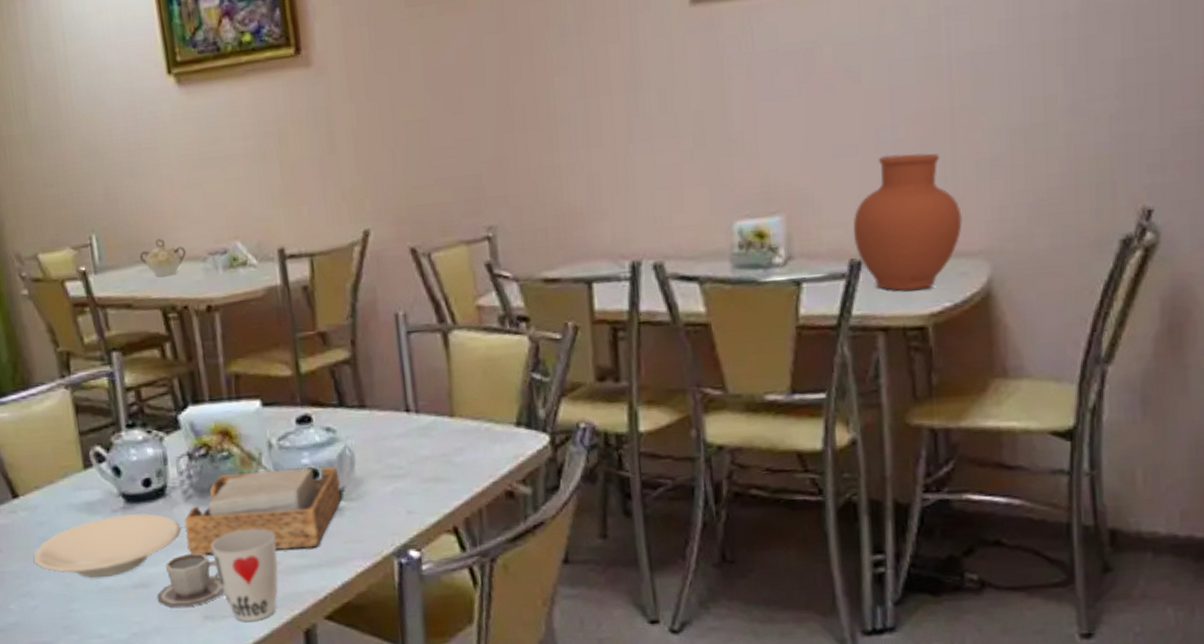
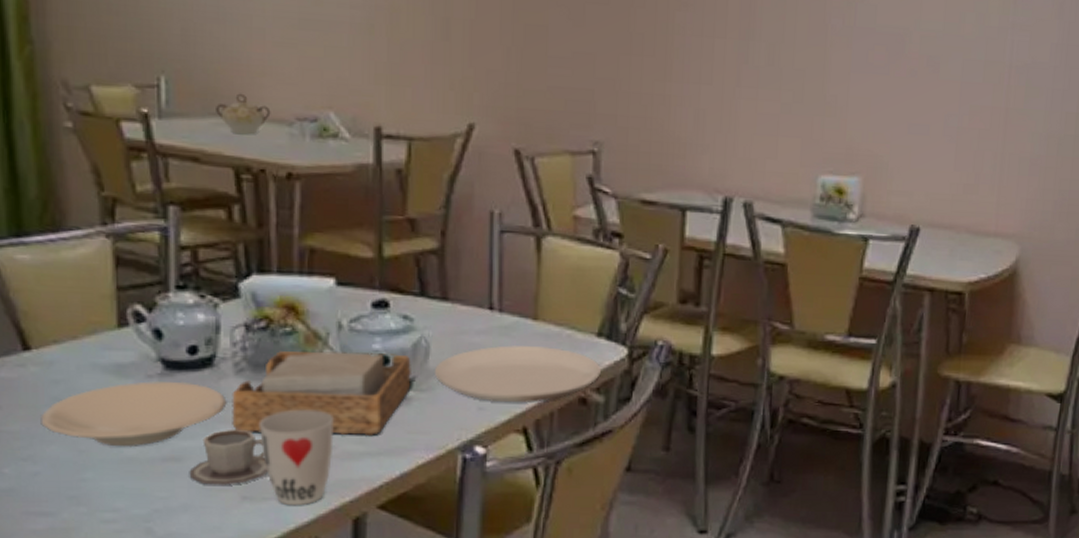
plate: none [361,442,525,504] -> present [434,345,601,403]
vase: present [852,153,963,291] -> none [916,139,1003,260]

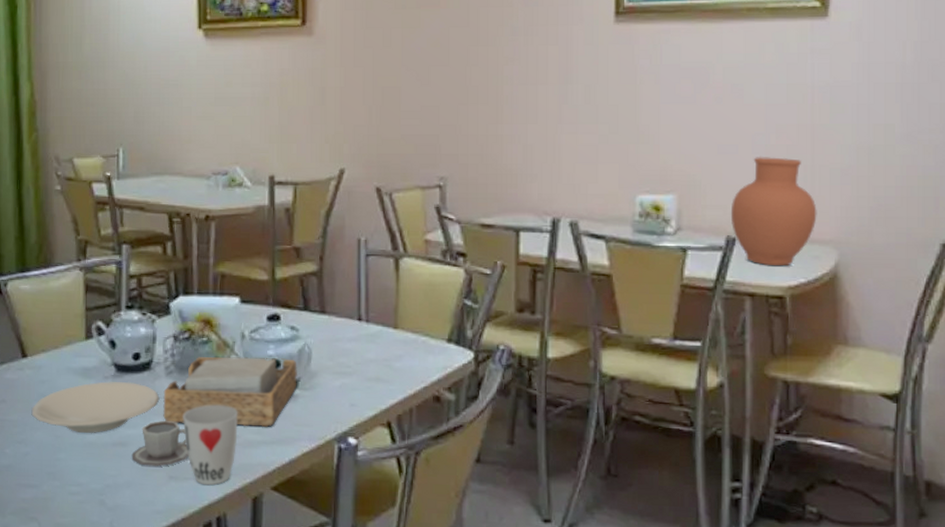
sugar bowl: present [216,93,271,135] -> none [156,157,195,188]
plate: present [434,345,601,403] -> none [315,351,451,400]
vase: none [916,139,1003,260] -> present [730,156,817,265]

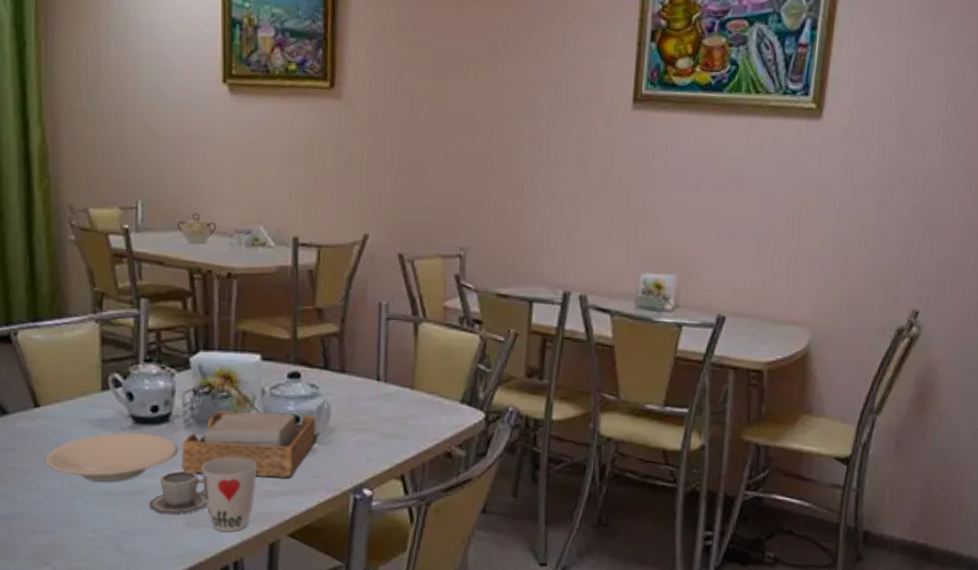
sugar bowl: none [156,157,195,188] -> present [177,212,217,244]
vase: present [730,156,817,265] -> none [722,243,797,343]

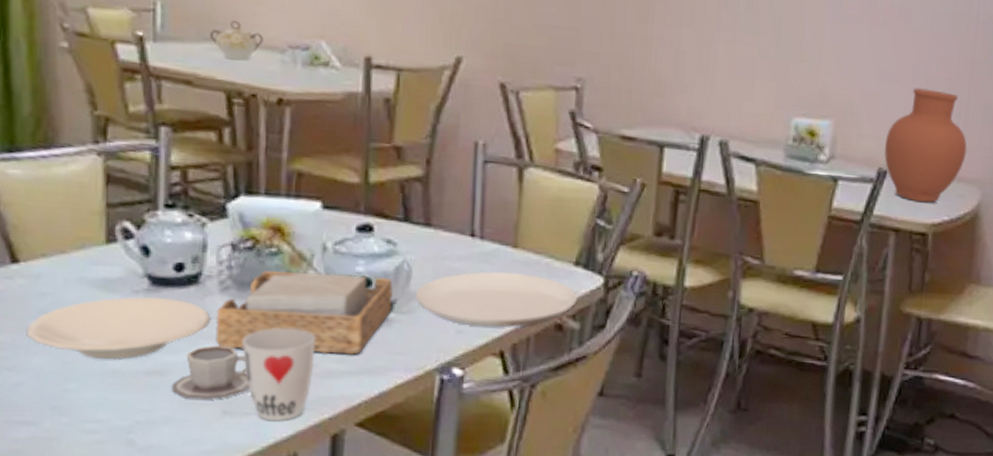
plate: none [333,409,463,455] -> present [415,271,577,327]
vase: none [722,243,797,343] -> present [884,87,967,203]

